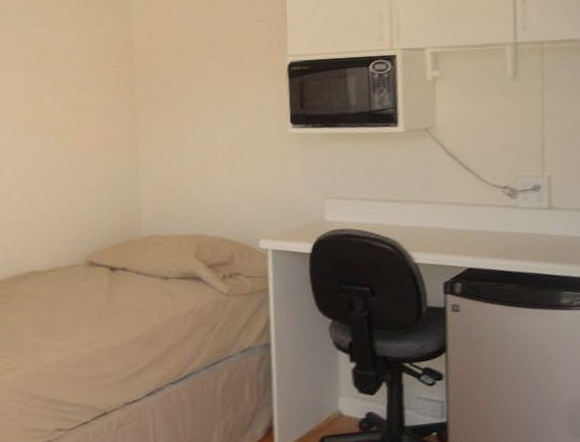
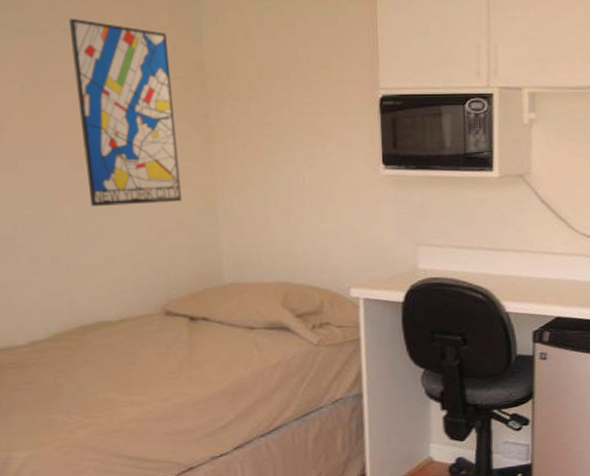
wall art: none [22,12,108,168] -> present [68,18,182,206]

